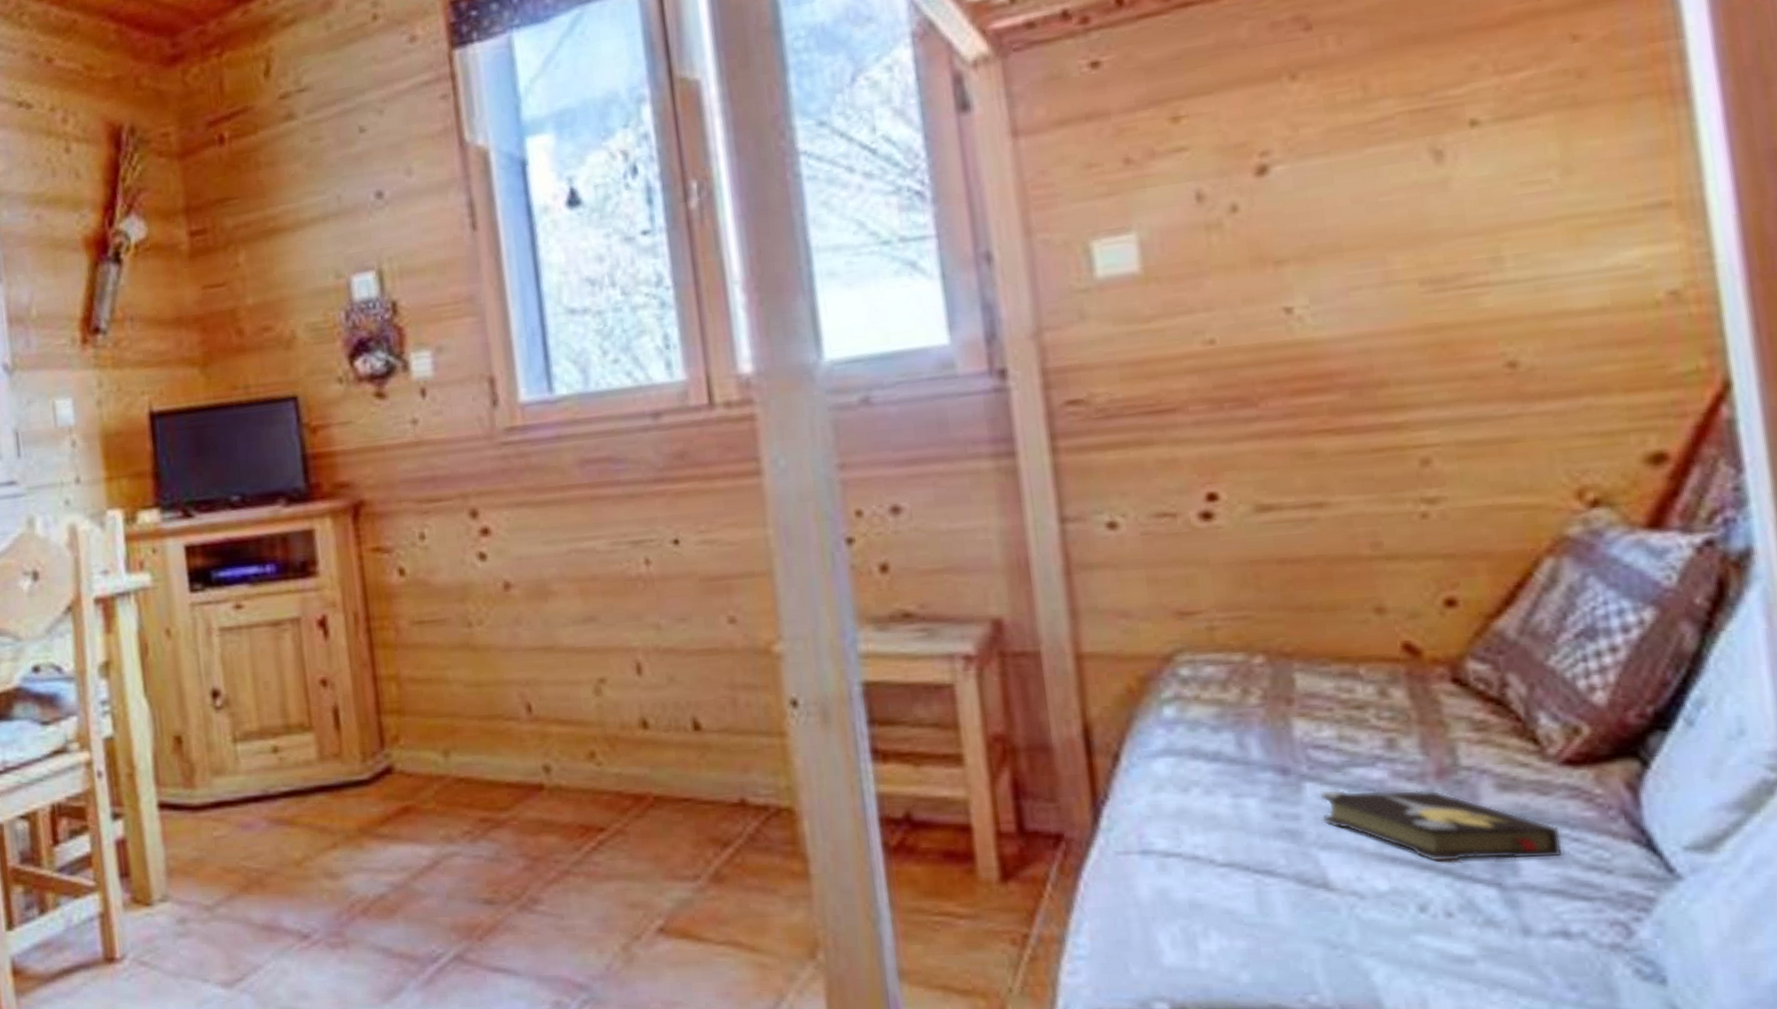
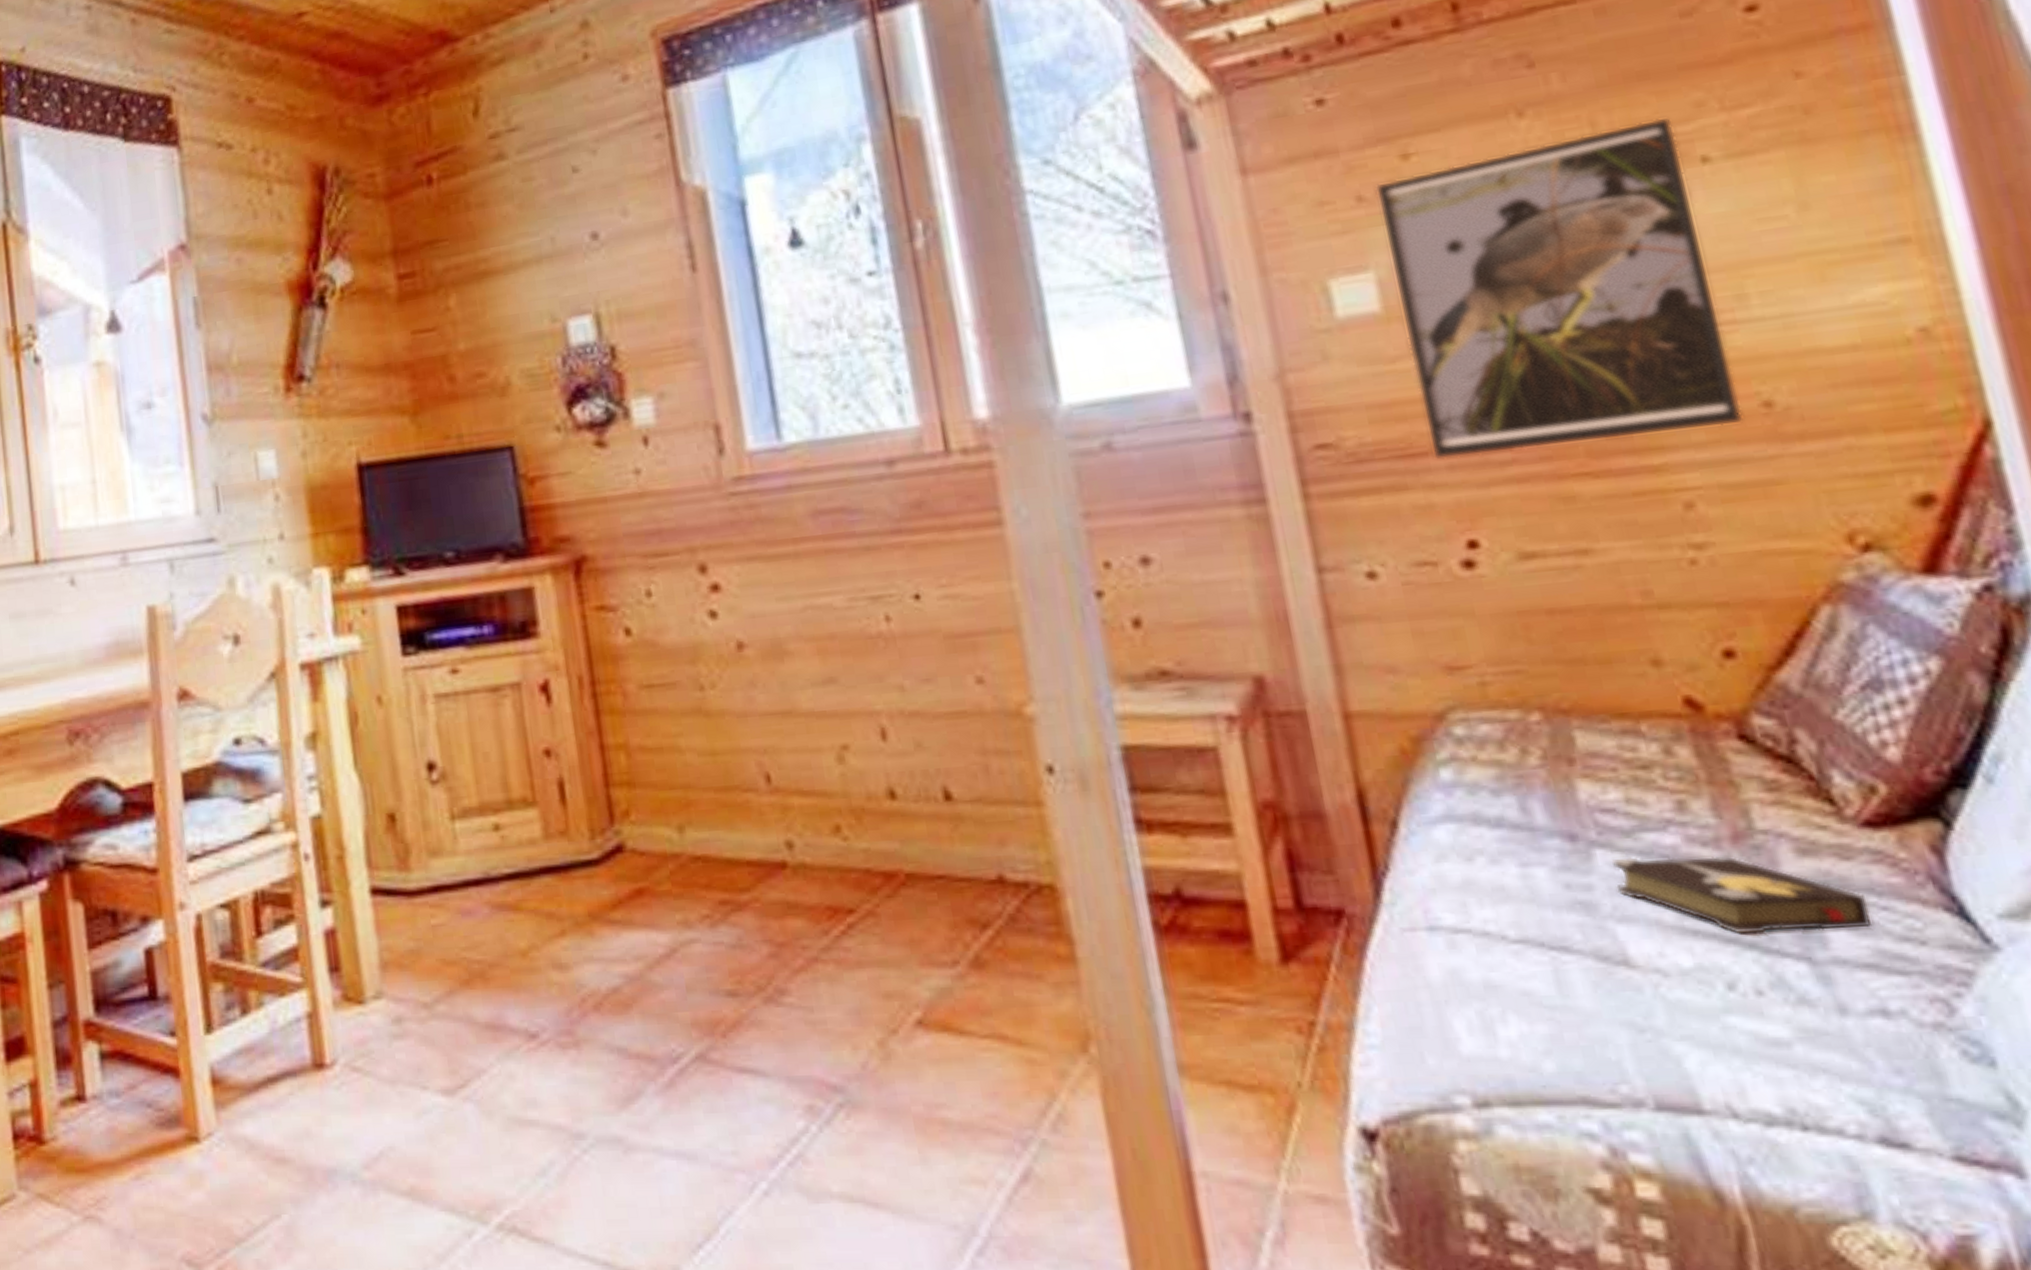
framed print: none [1143,82,1487,416] -> present [1375,118,1744,460]

